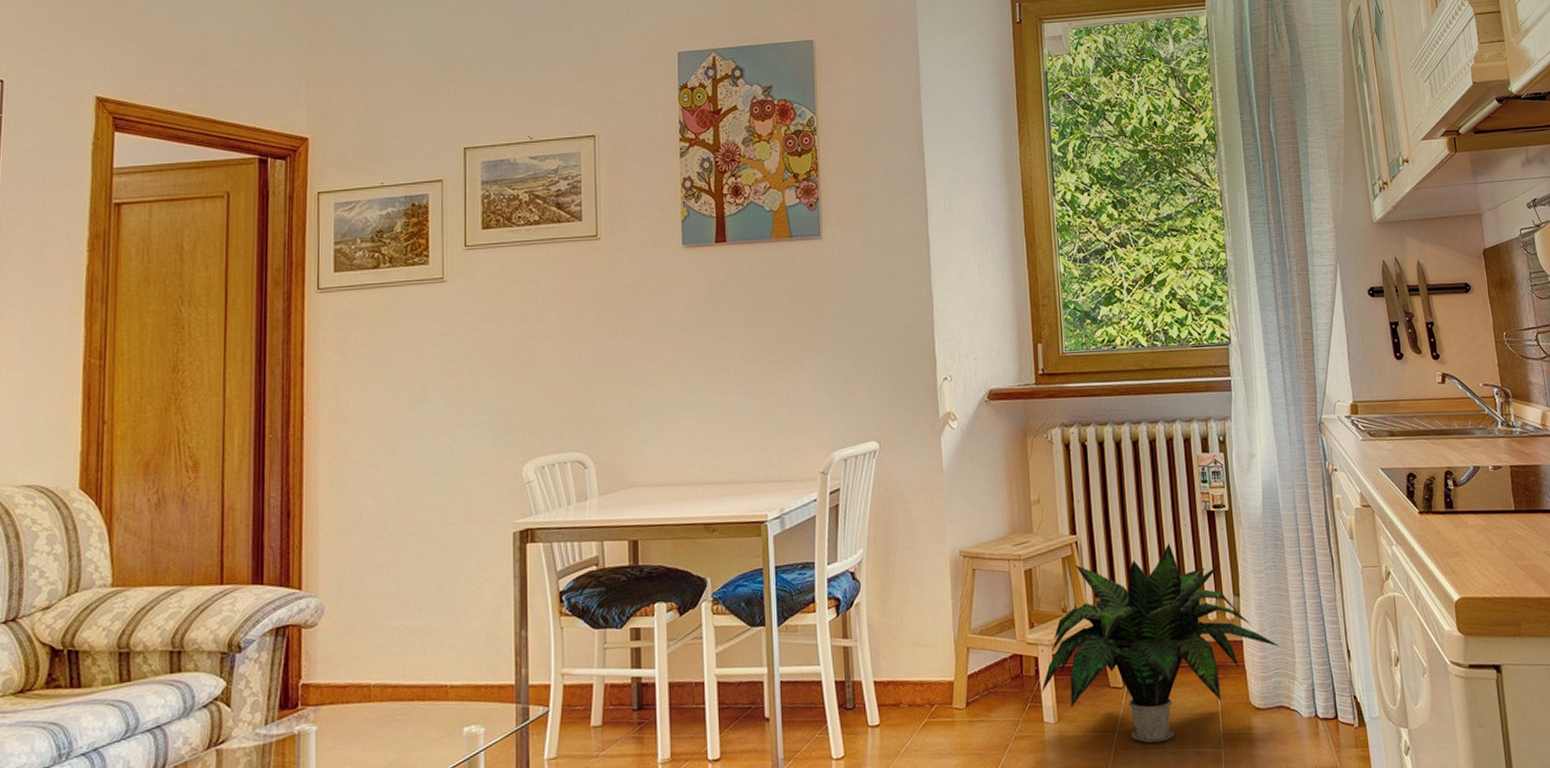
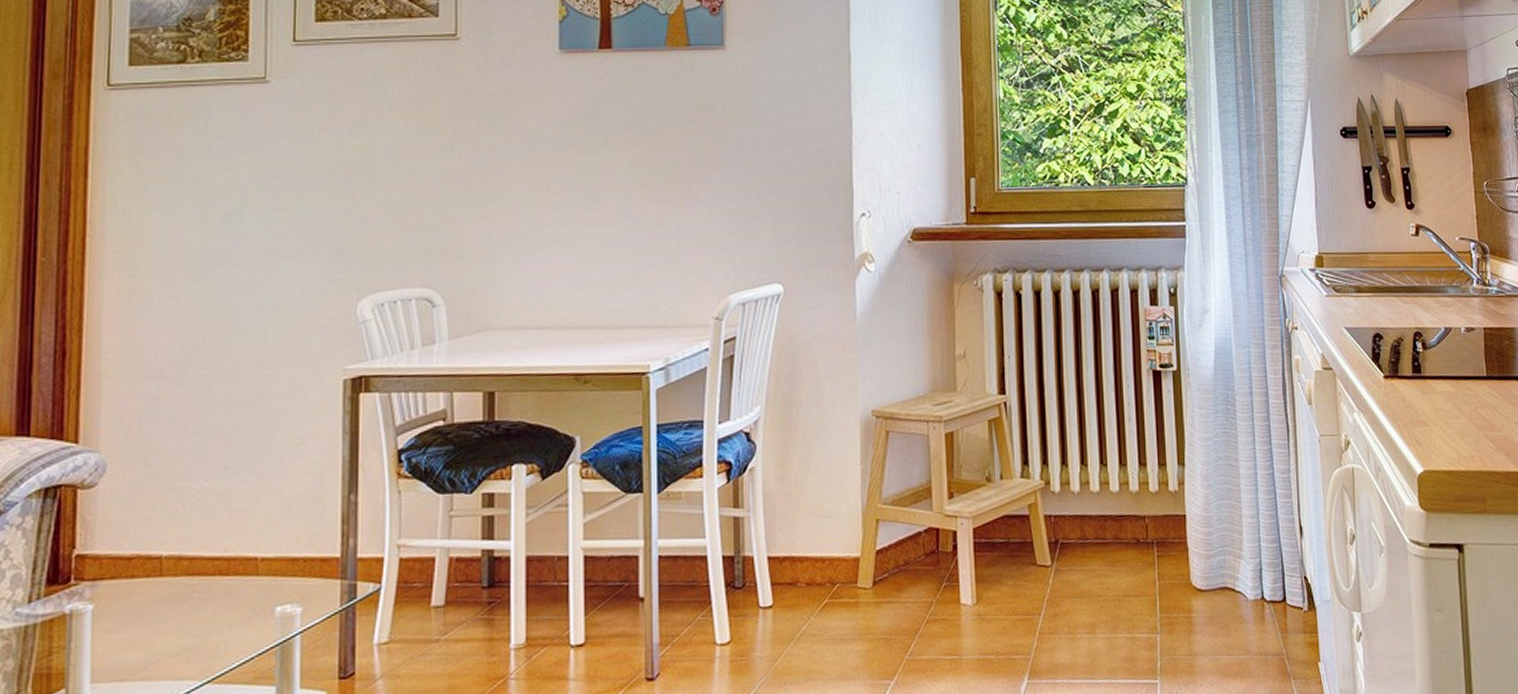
potted plant: present [1041,543,1280,744] -> none [959,405,1227,628]

